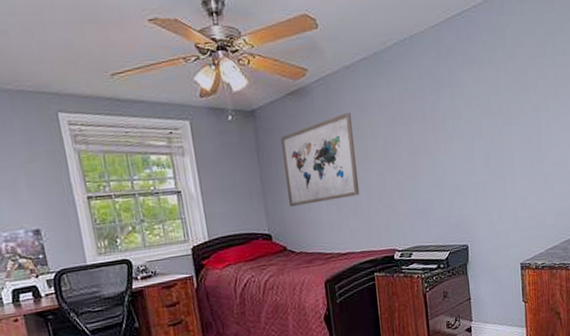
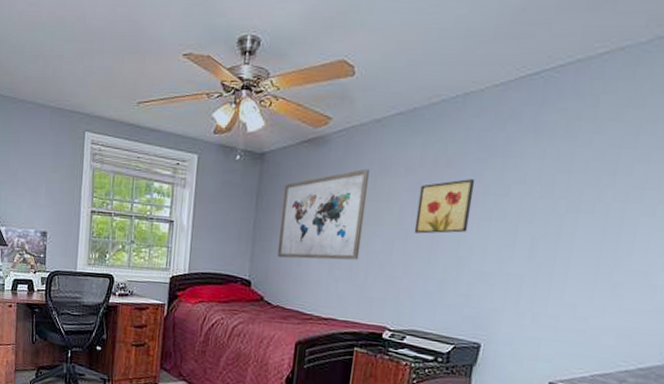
wall art: none [394,109,438,163] -> present [414,179,476,234]

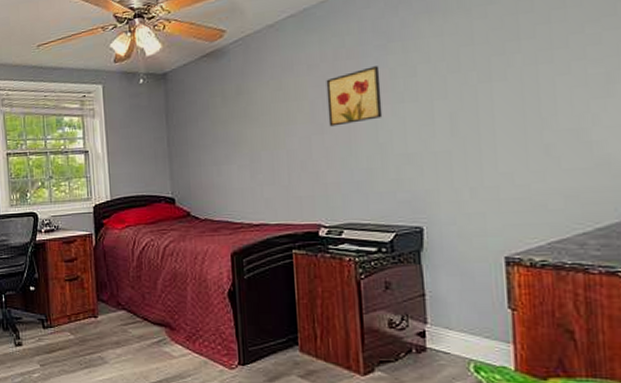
wall art: present [278,168,369,260] -> none [191,72,279,170]

